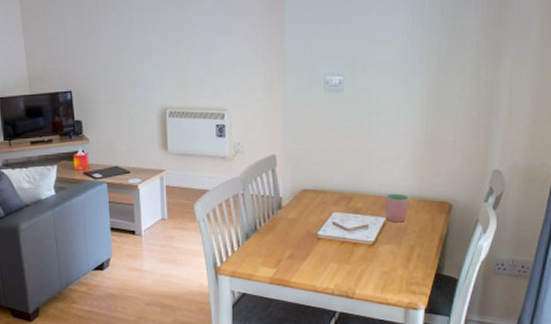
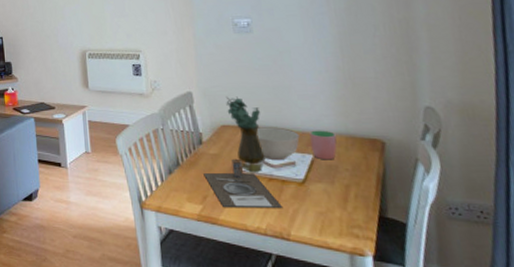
place setting: none [280,222,352,270] -> present [203,158,284,208]
vase: none [309,160,342,235] -> present [225,96,266,172]
bowl: none [335,191,375,224] -> present [256,127,300,161]

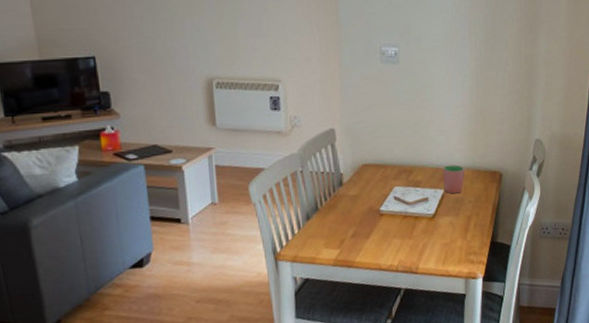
place setting: present [203,158,284,208] -> none [342,198,415,249]
vase: present [225,96,266,172] -> none [368,133,402,211]
bowl: present [256,127,300,161] -> none [396,163,434,198]

